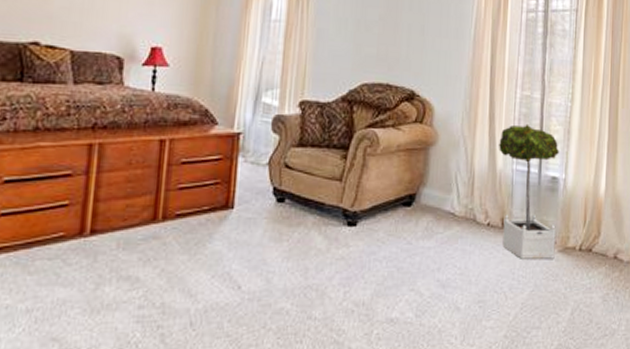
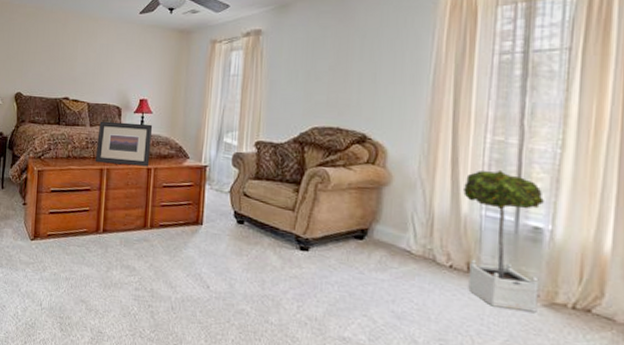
picture frame: none [80,76,169,138] -> present [95,121,153,167]

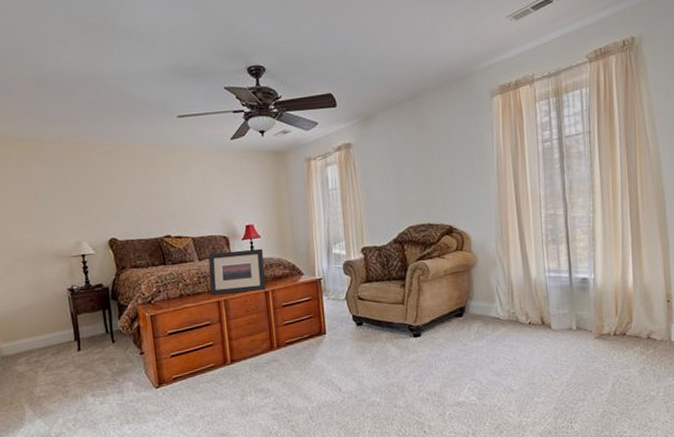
potted tree: present [463,169,544,312] -> none [531,237,592,348]

